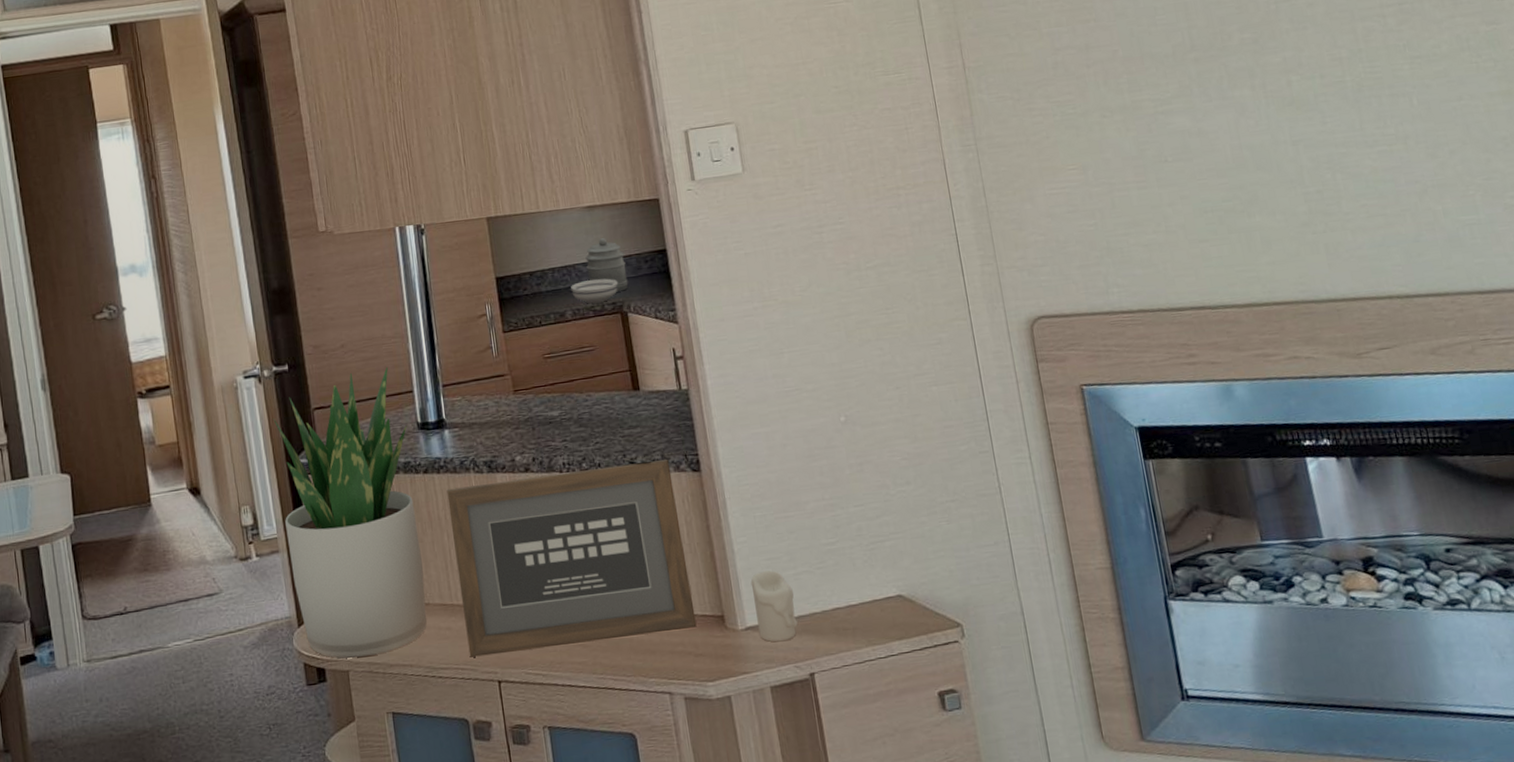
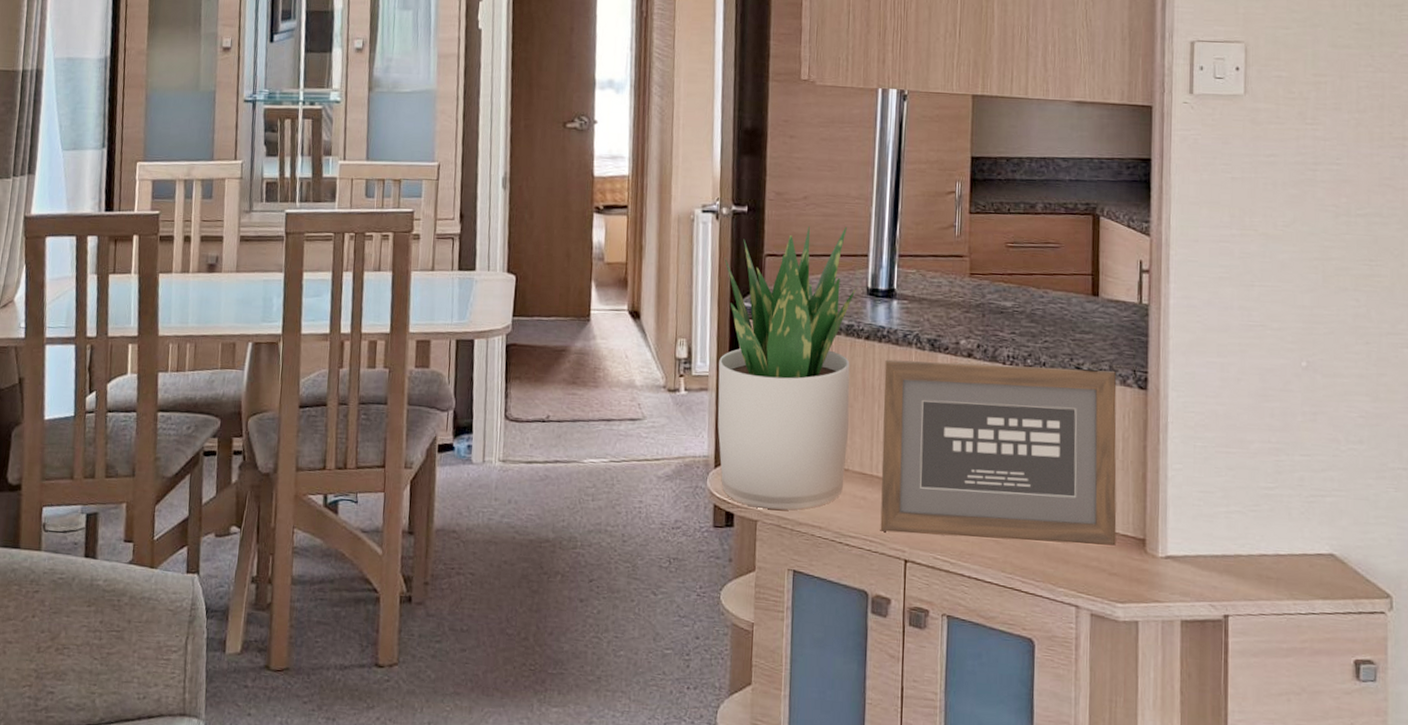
bowl: present [571,278,618,304] -> none [1046,176,1096,201]
jar: present [585,238,629,292] -> none [1065,136,1107,194]
candle: present [750,570,798,643] -> none [1179,502,1221,578]

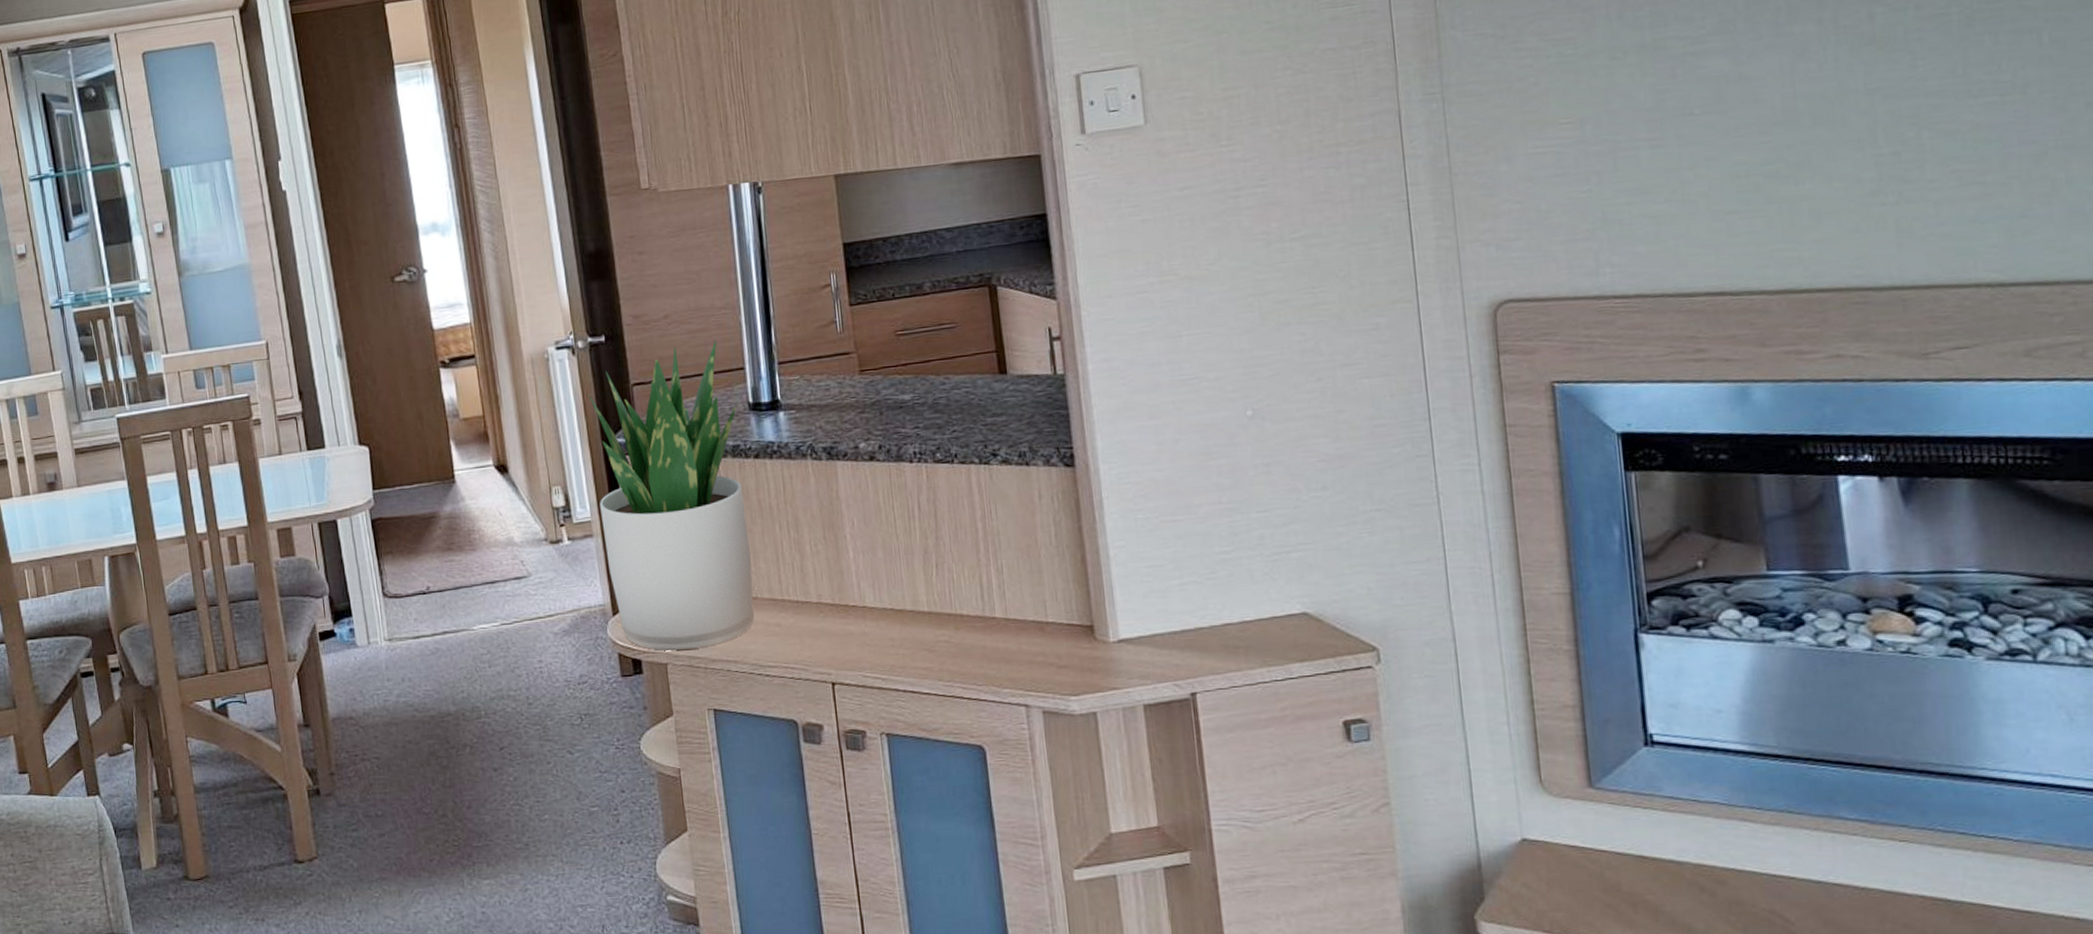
picture frame: present [880,359,1117,546] -> none [780,451,1061,656]

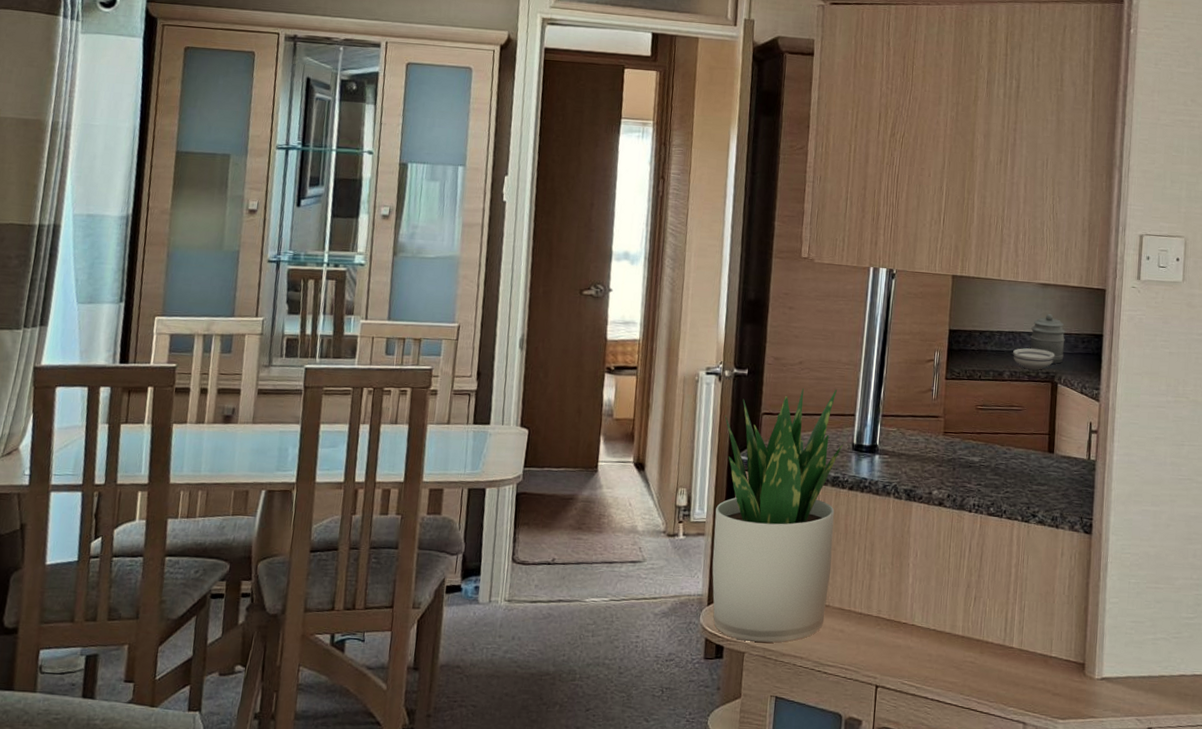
bowl: none [931,246,987,275] -> present [1013,348,1055,370]
jar: none [949,200,999,262] -> present [1030,314,1066,364]

